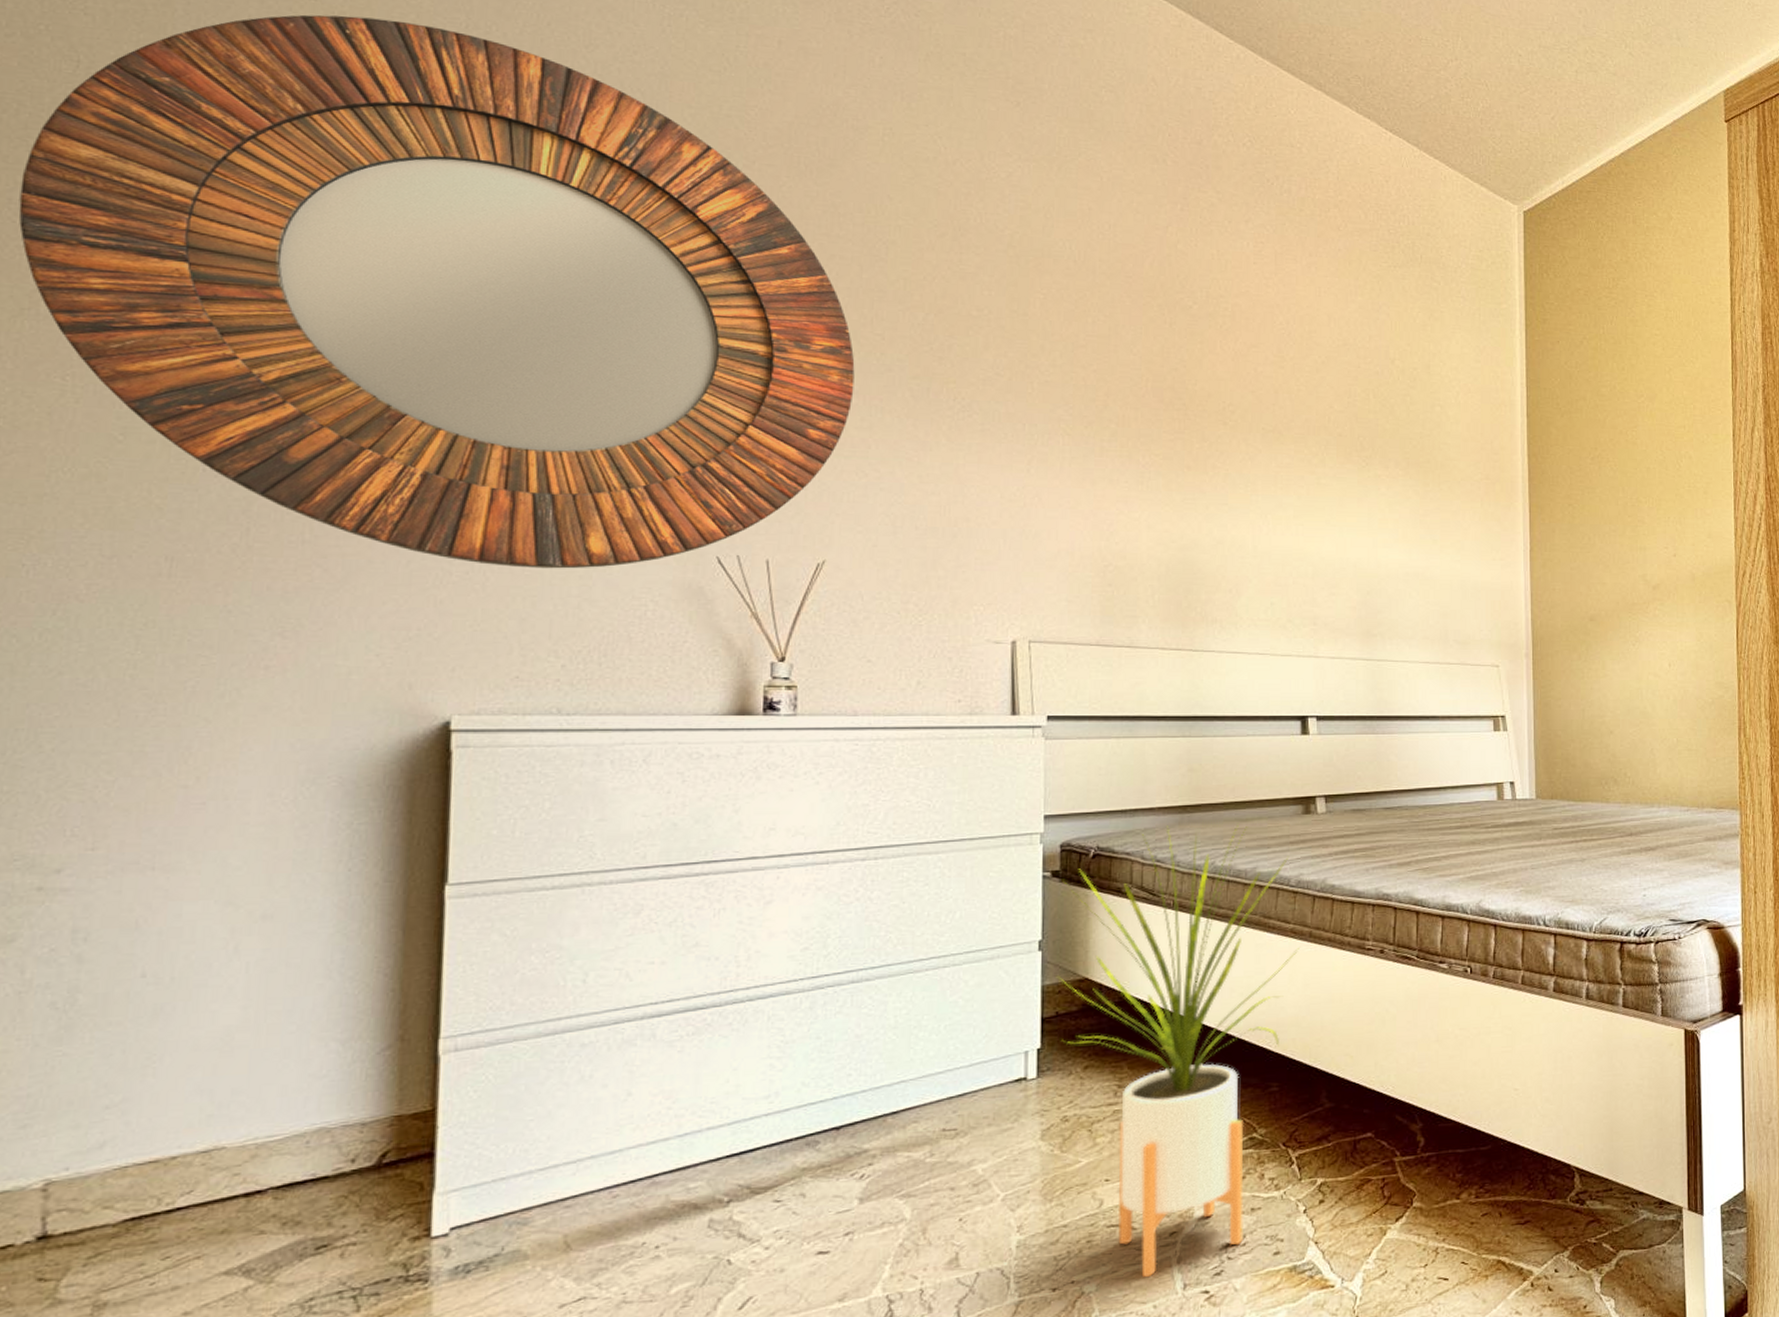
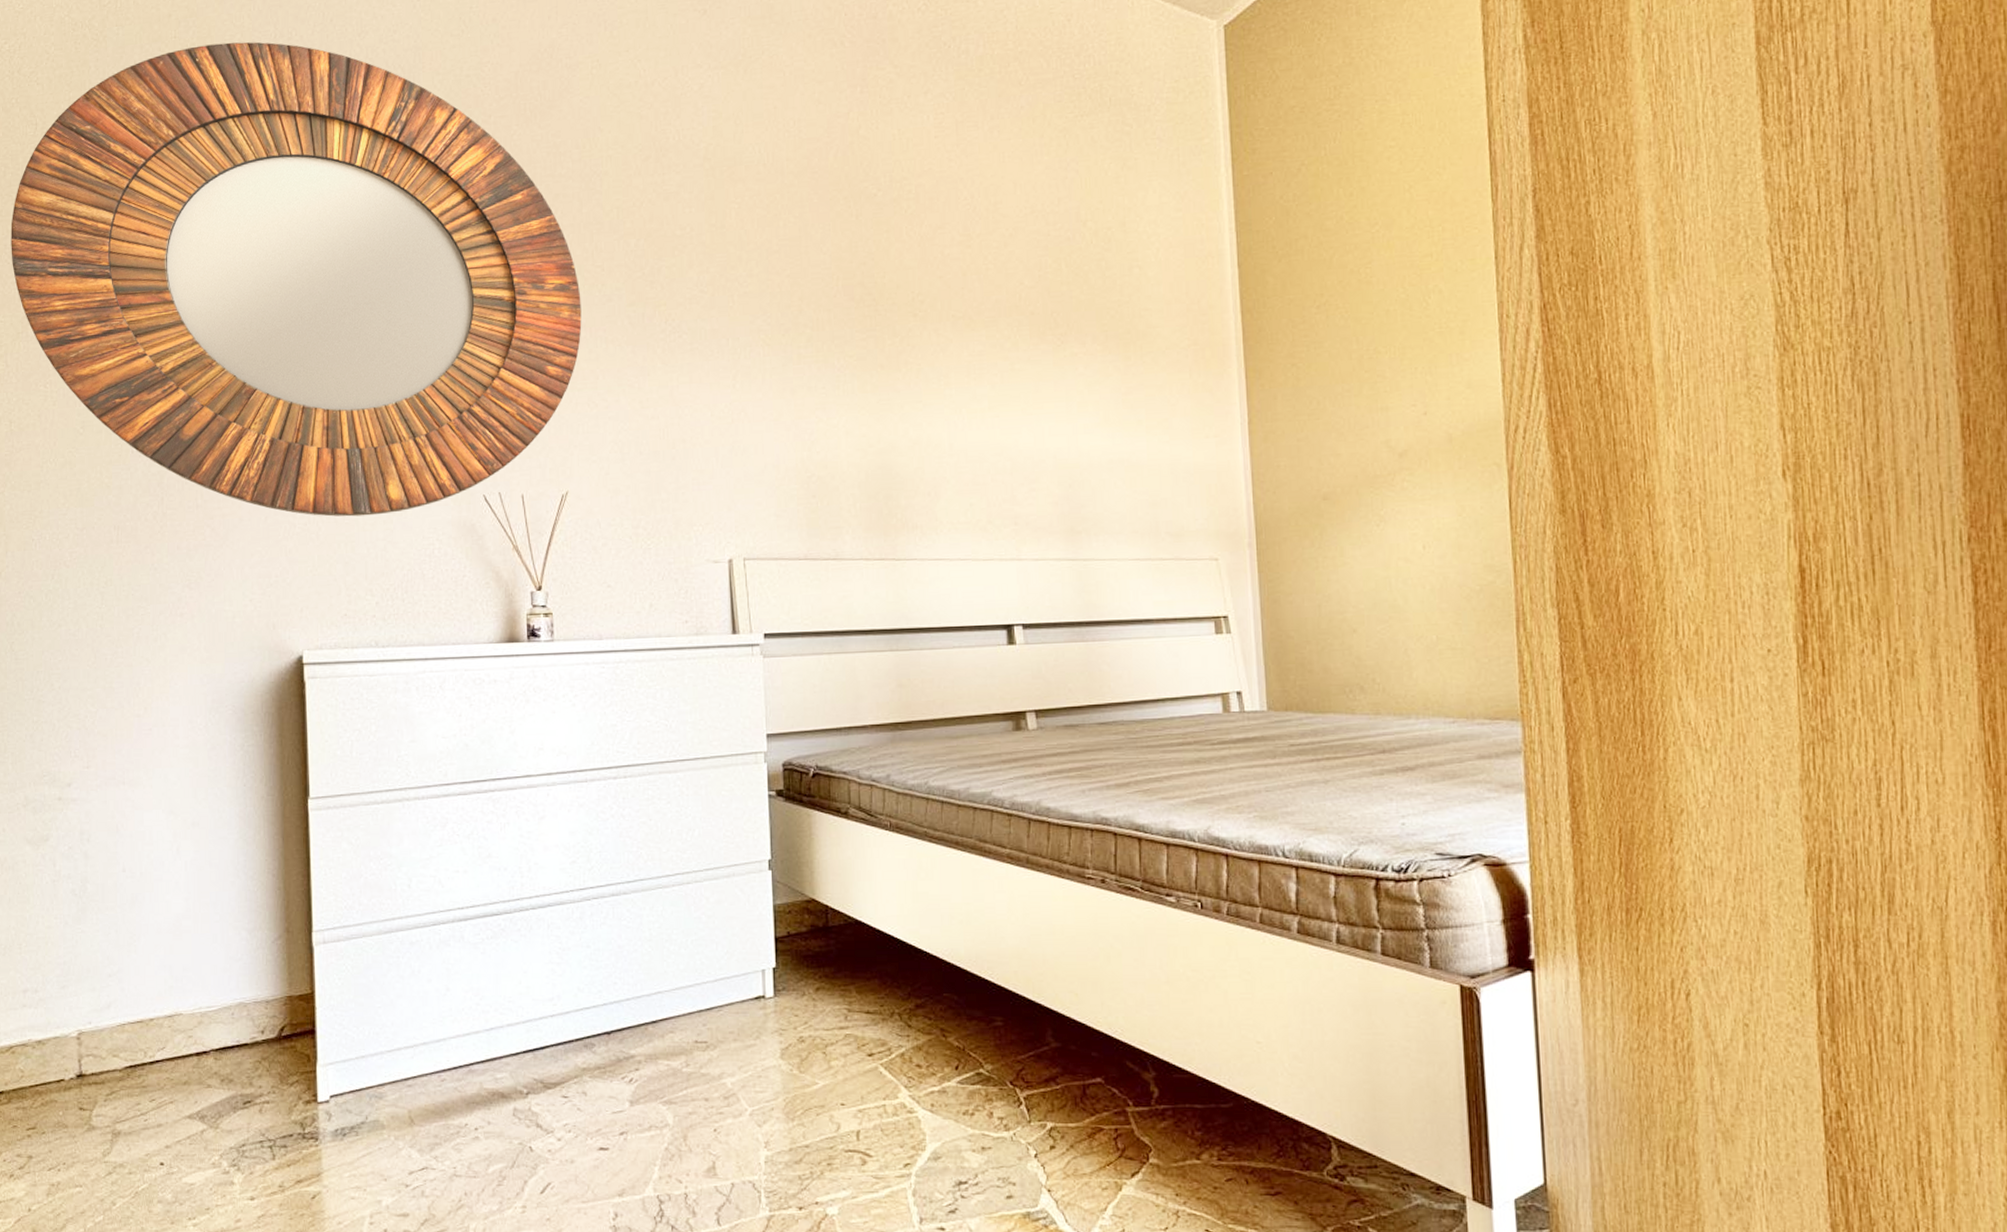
house plant: present [1057,823,1299,1278] -> none [787,740,1017,1207]

